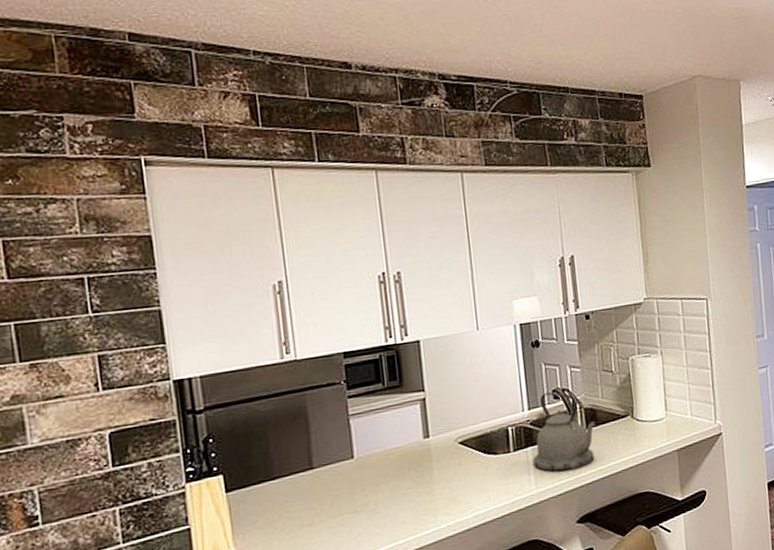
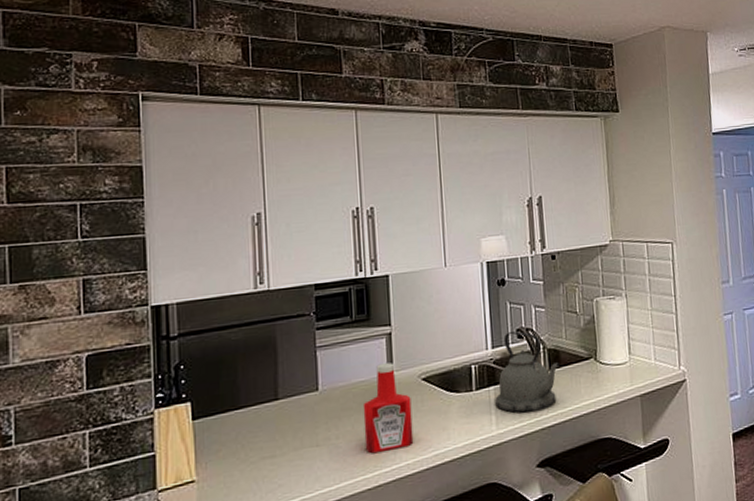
ketchup bottle: none [400,428,454,518] -> present [362,362,414,454]

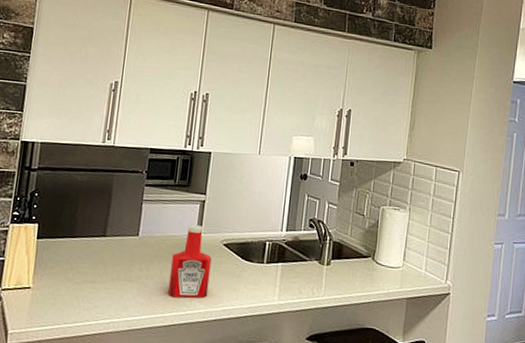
kettle: present [495,331,561,413] -> none [280,220,342,292]

